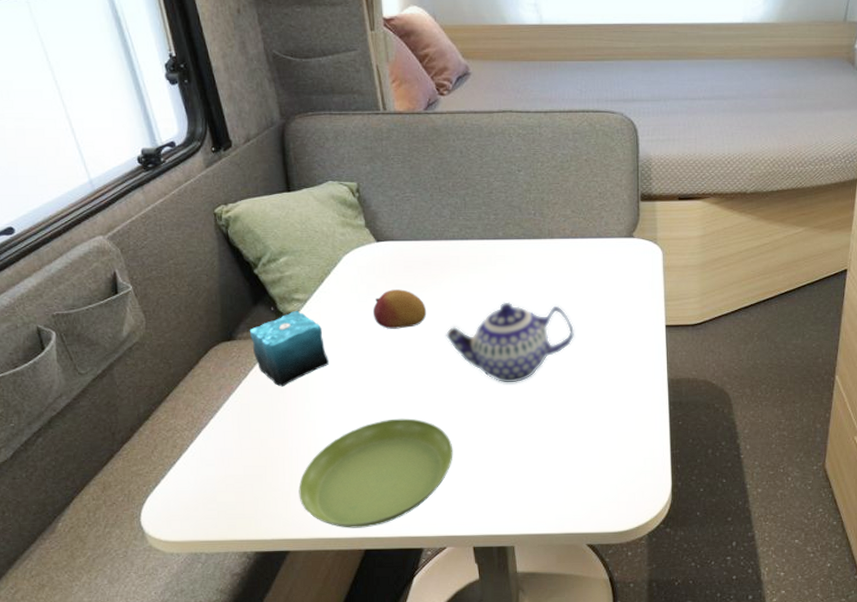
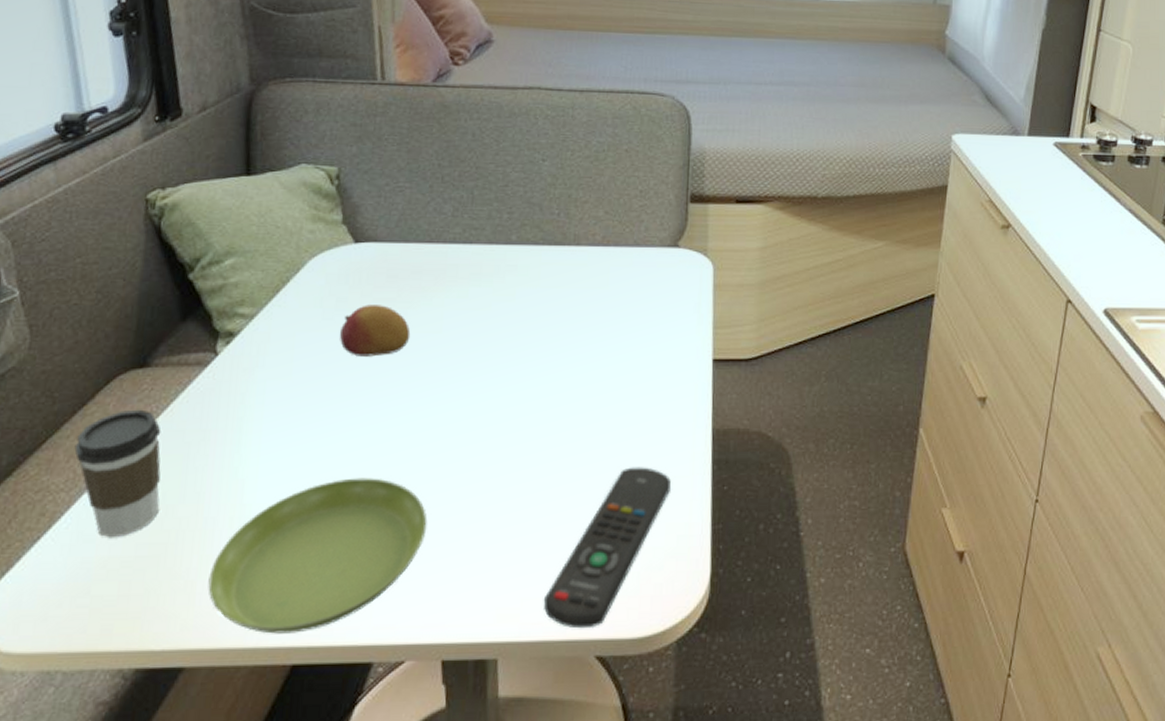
coffee cup: none [190,371,257,463] -> present [74,409,161,538]
candle: present [249,308,329,387] -> none [170,325,273,432]
teapot: present [445,302,574,383] -> none [431,324,598,432]
remote control: none [545,408,637,525] -> present [543,467,671,629]

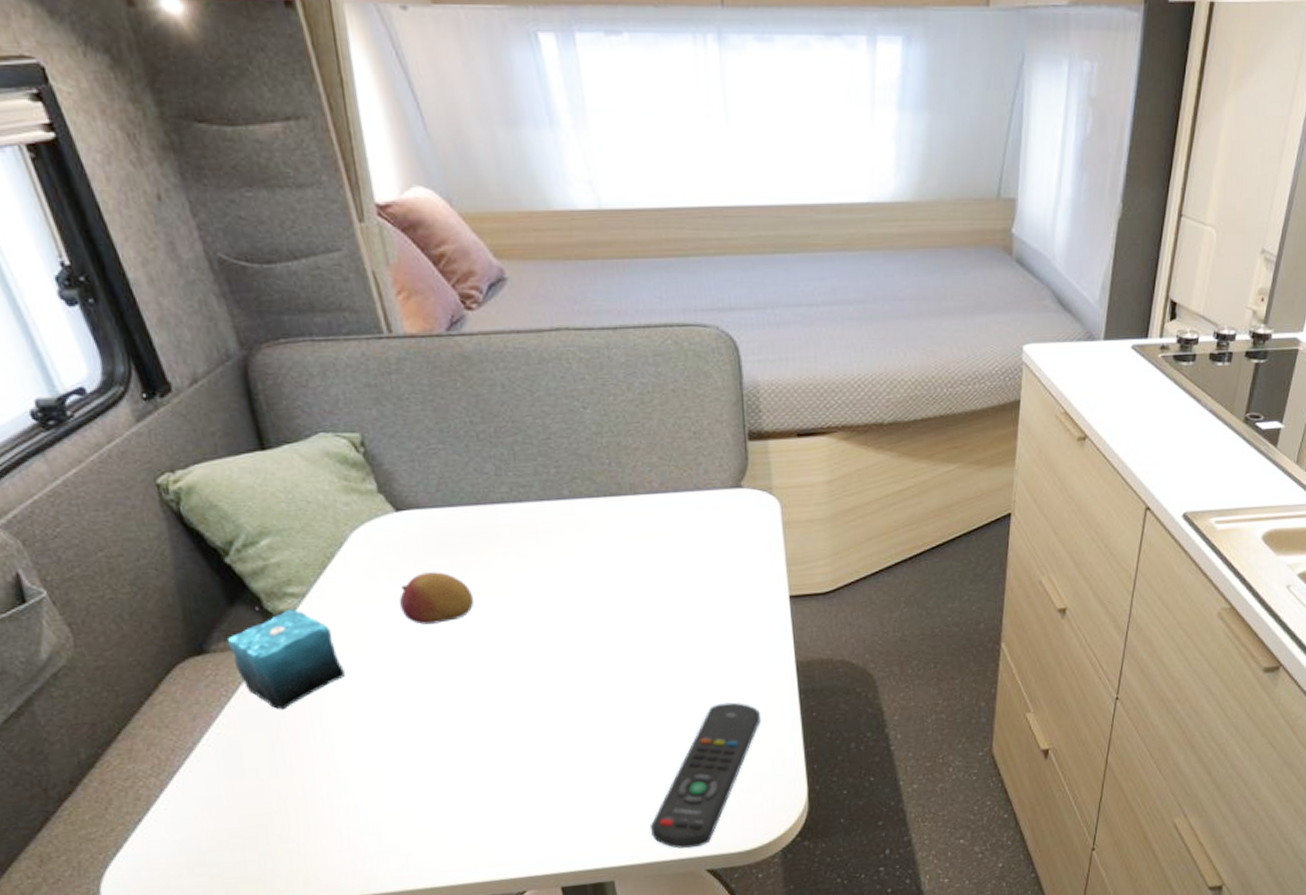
coffee cup: present [74,409,161,538] -> none [151,694,255,814]
candle: none [170,325,273,432] -> present [226,607,345,710]
saucer: present [208,478,428,634] -> none [319,736,526,881]

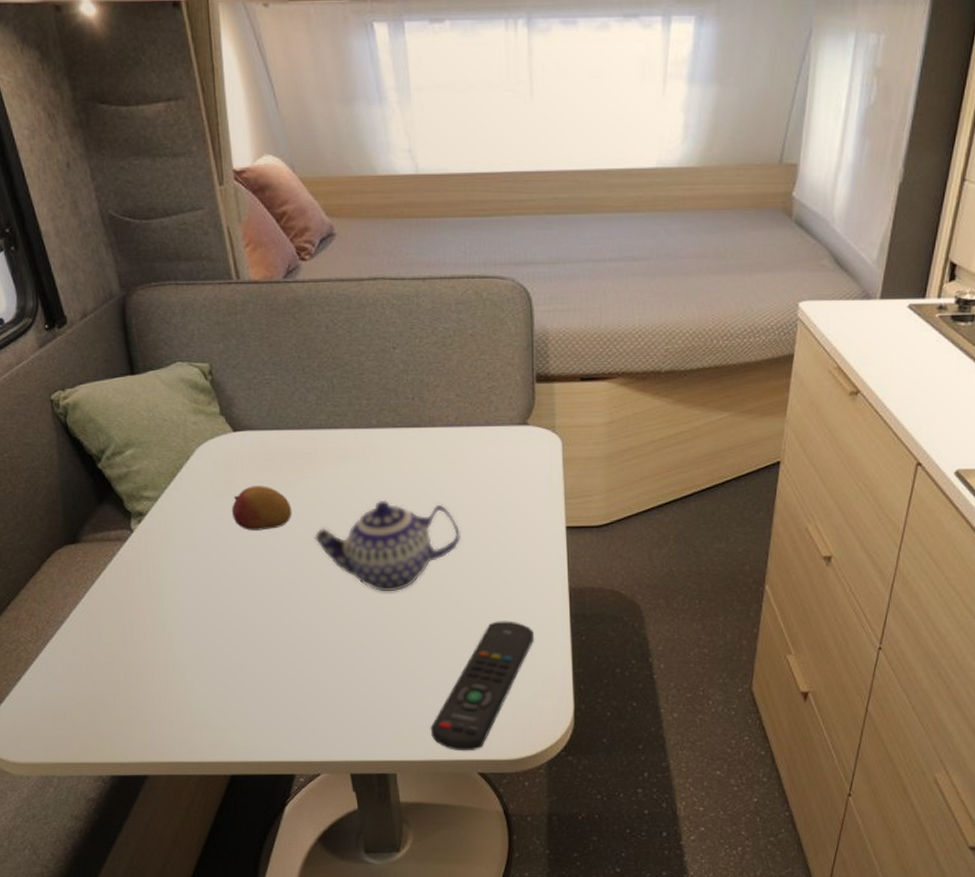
candle: present [226,607,345,710] -> none [94,507,184,595]
teapot: none [501,579,673,682] -> present [313,500,460,592]

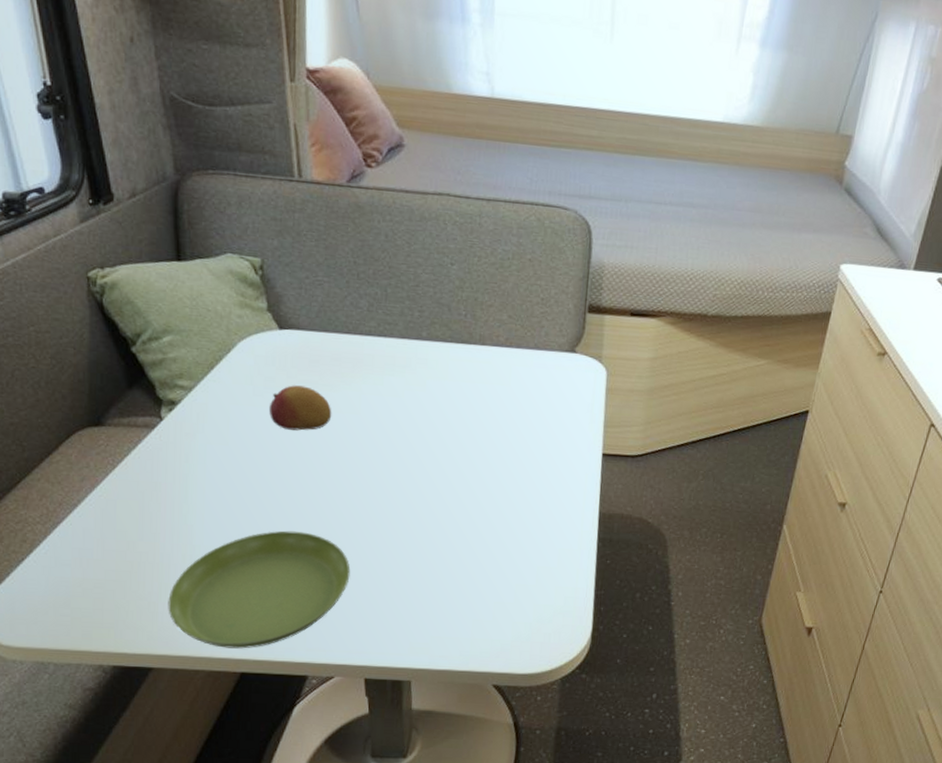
saucer: none [155,631,326,752] -> present [168,530,351,649]
teapot: present [313,500,460,592] -> none [351,411,499,503]
remote control: present [430,621,534,751] -> none [449,539,561,664]

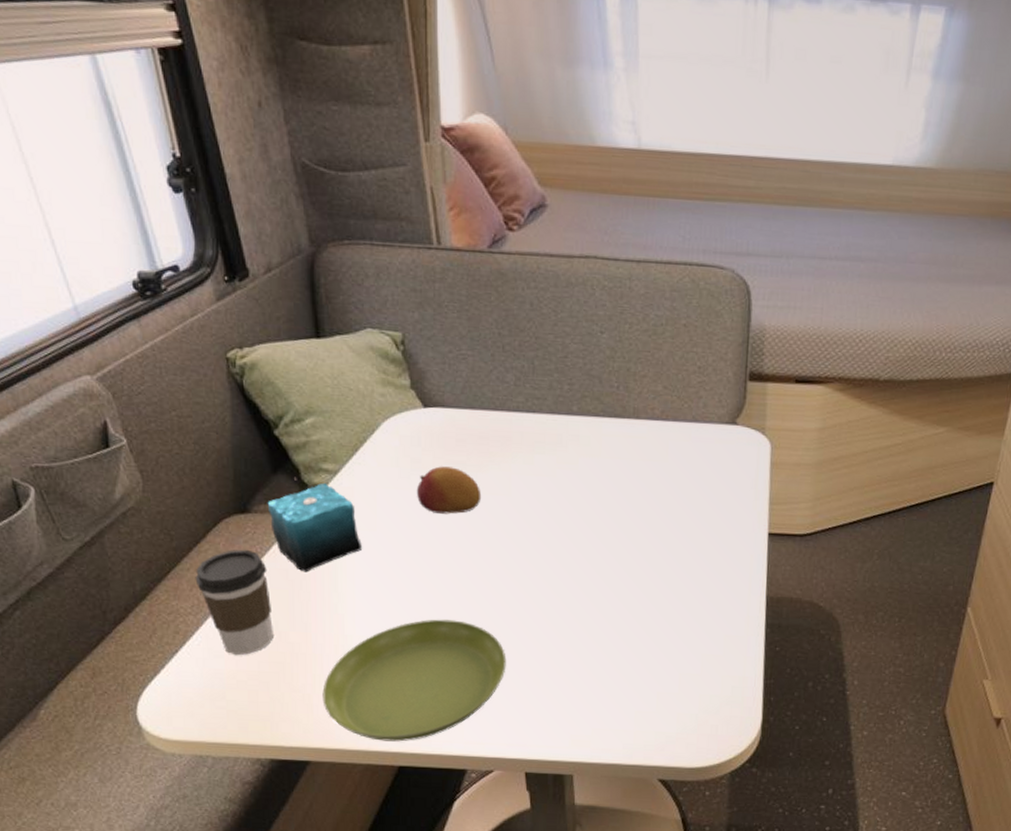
coffee cup: none [45,461,123,564] -> present [195,549,275,656]
candle: none [121,393,213,484] -> present [267,478,362,573]

